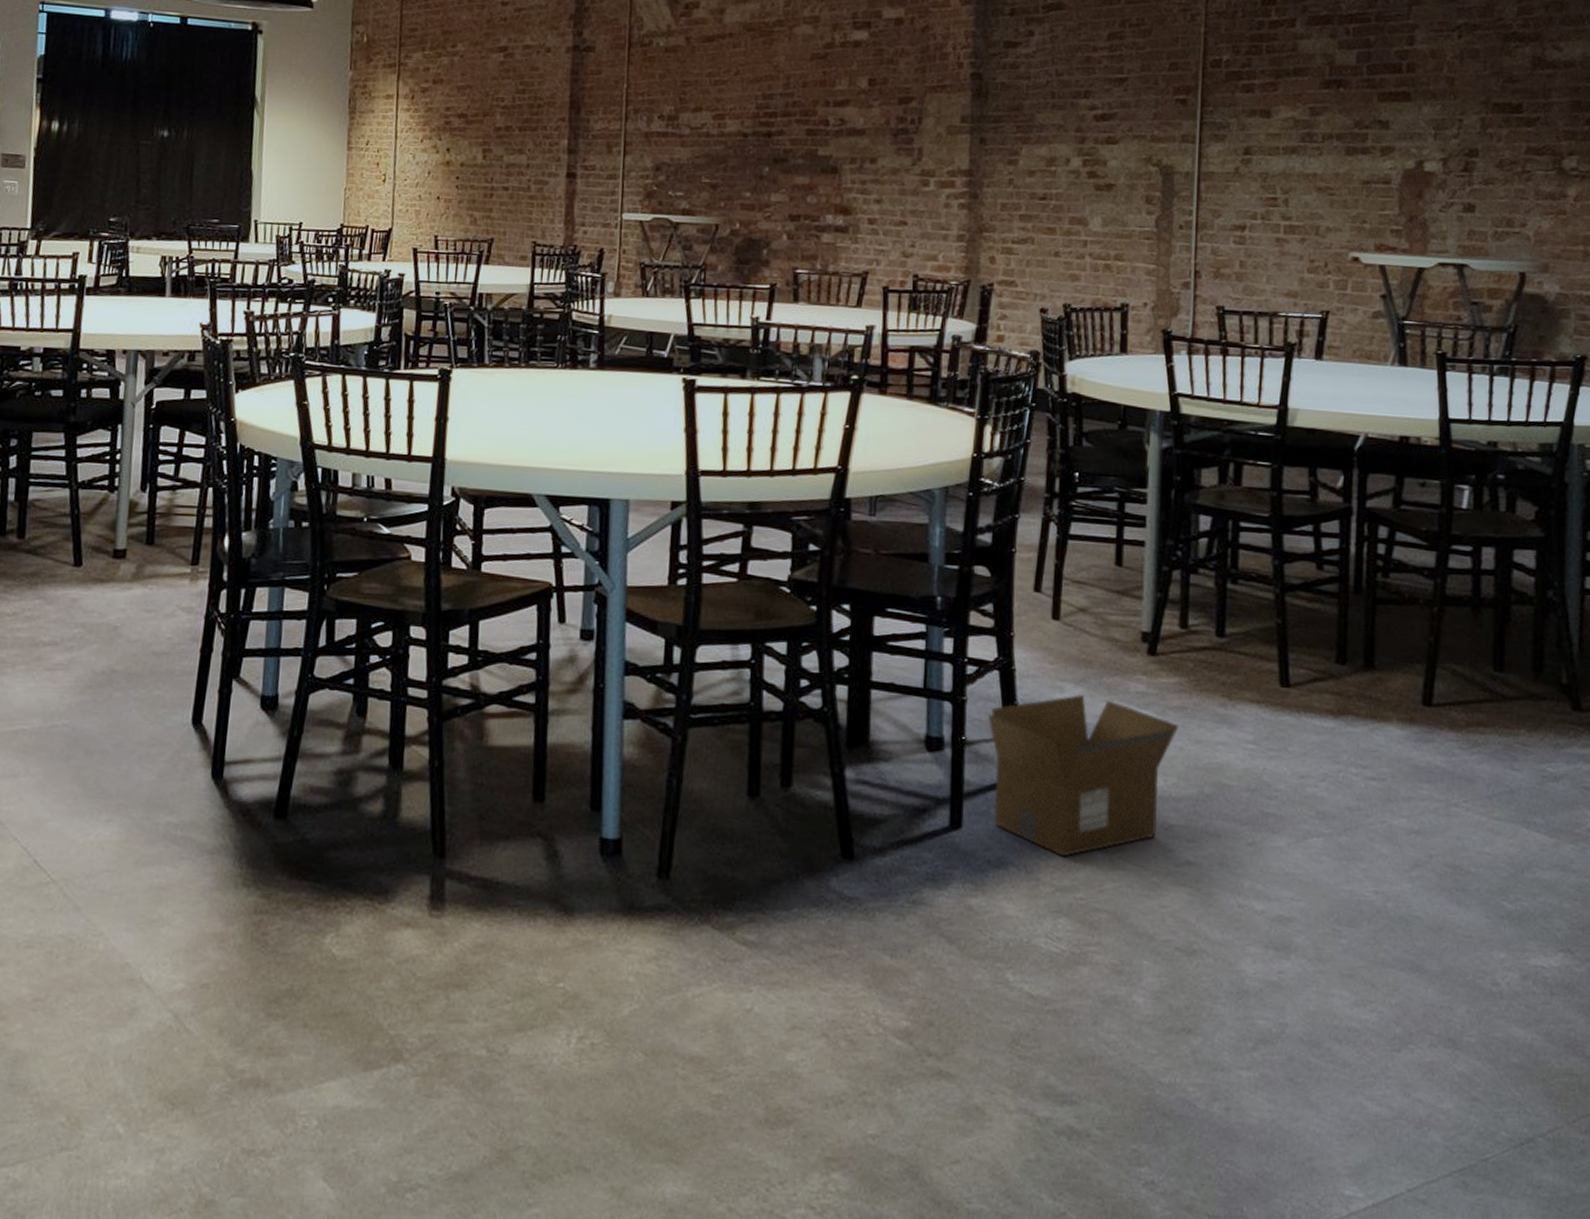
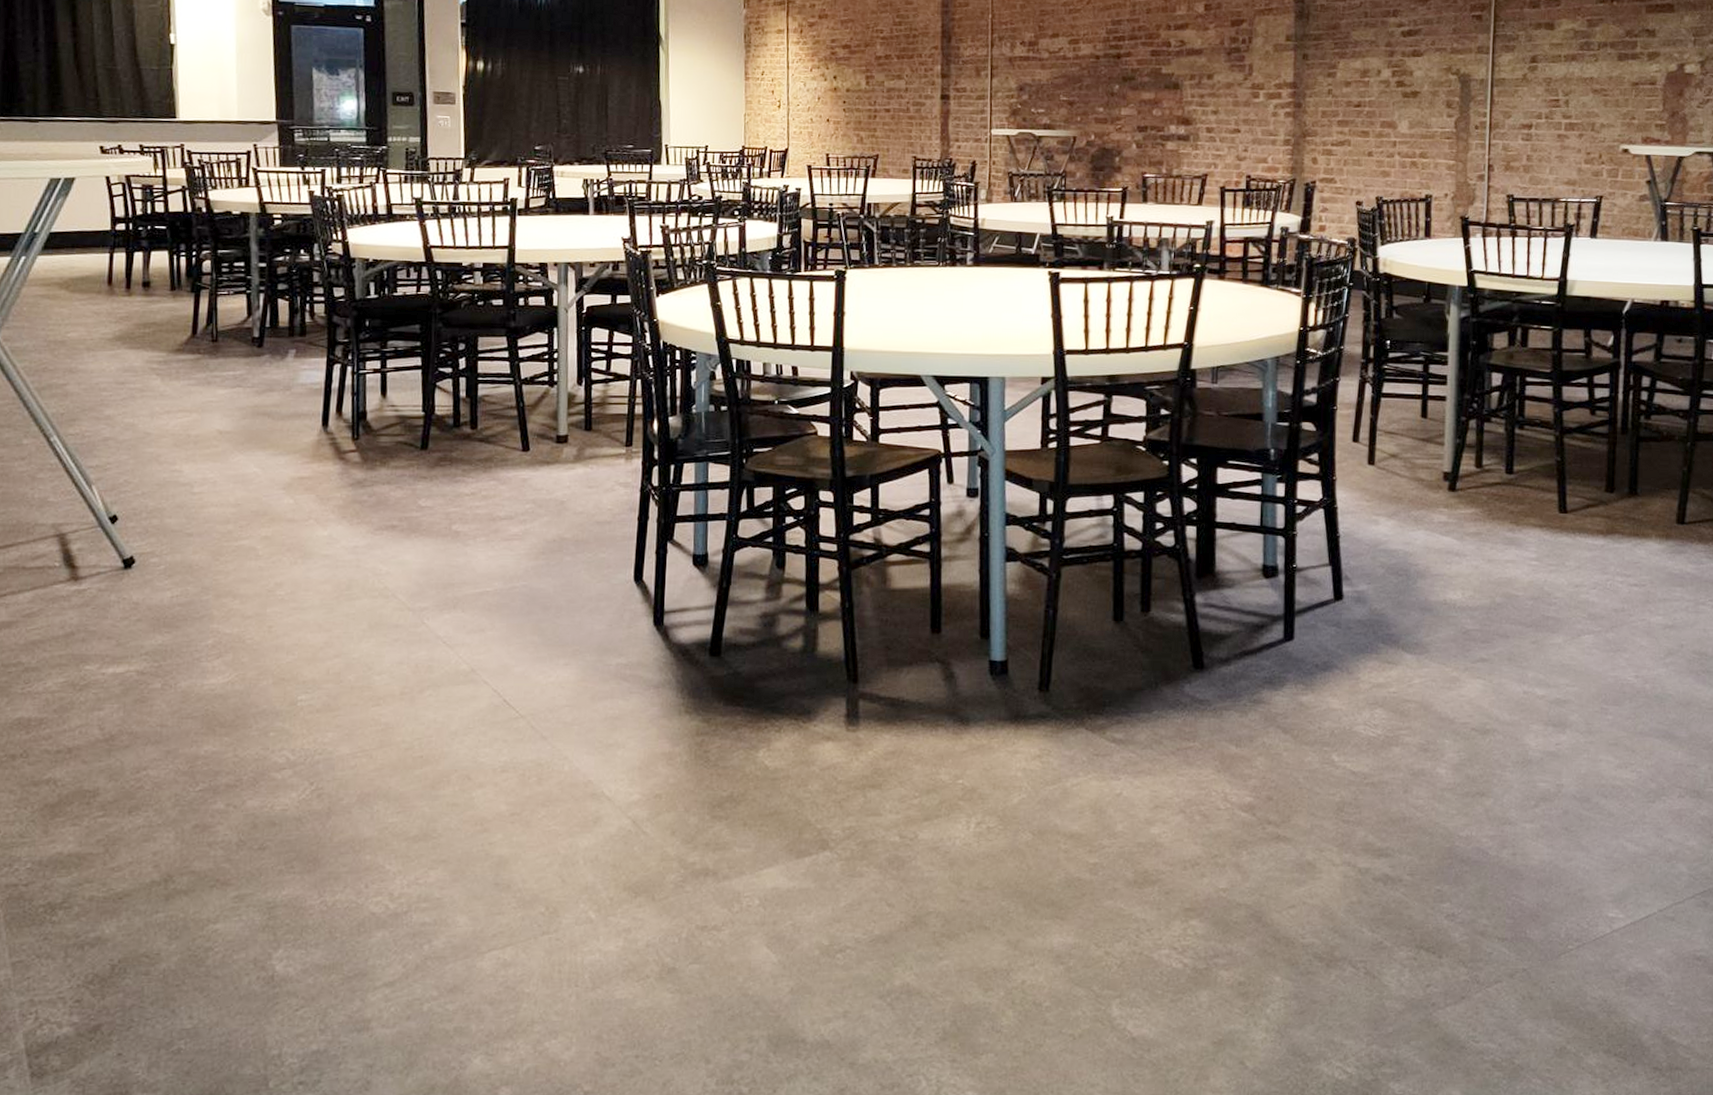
cardboard box: present [987,695,1179,857] -> none [1314,526,1475,659]

